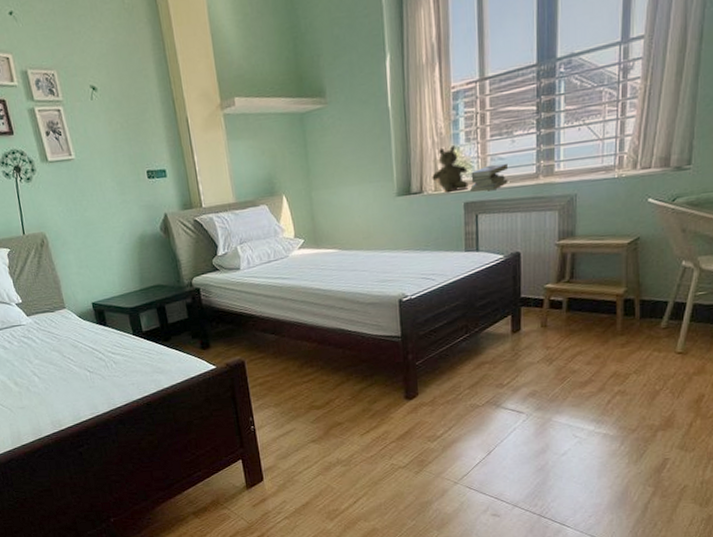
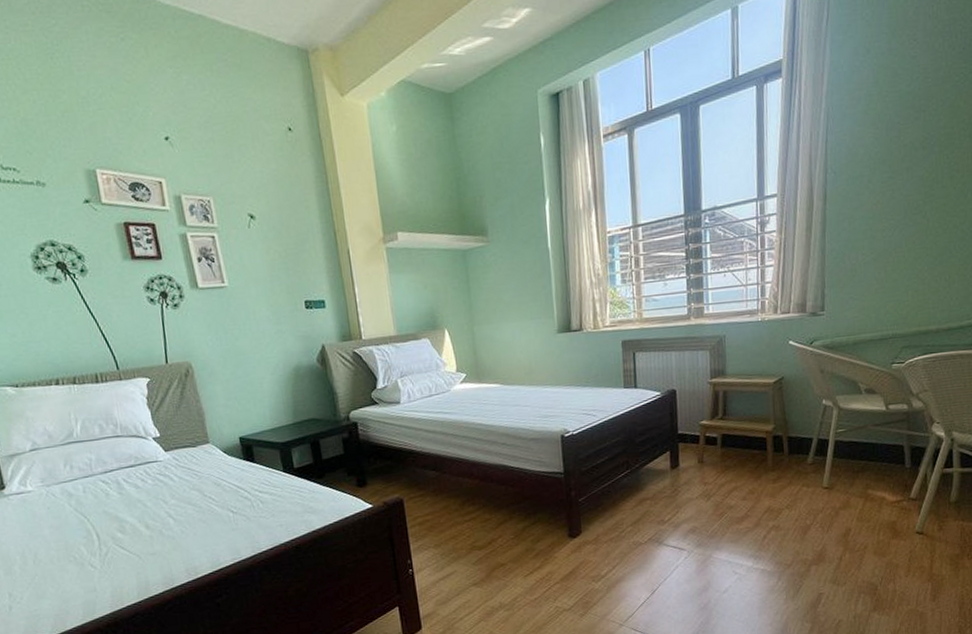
teddy bear: present [432,146,469,194] -> none [591,286,626,332]
books: present [470,163,508,192] -> none [627,304,662,331]

